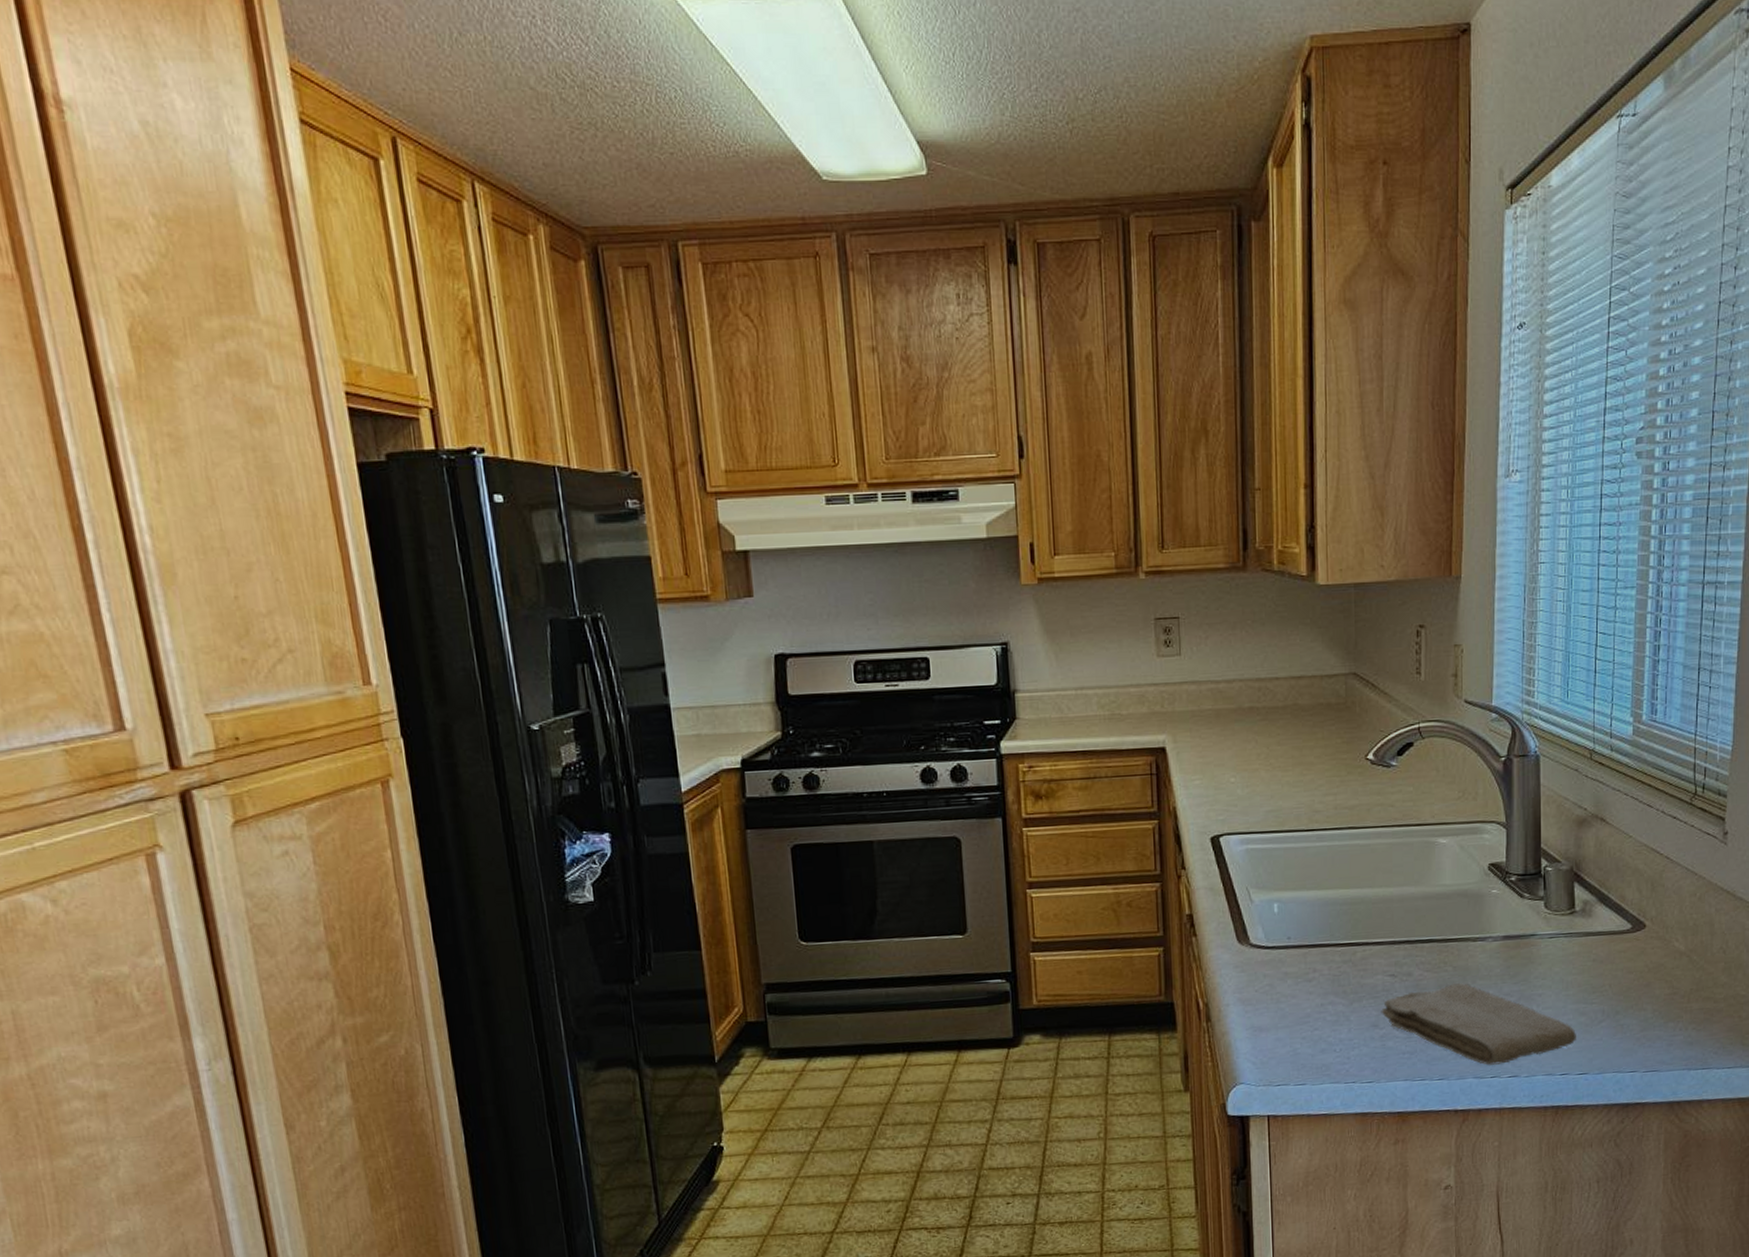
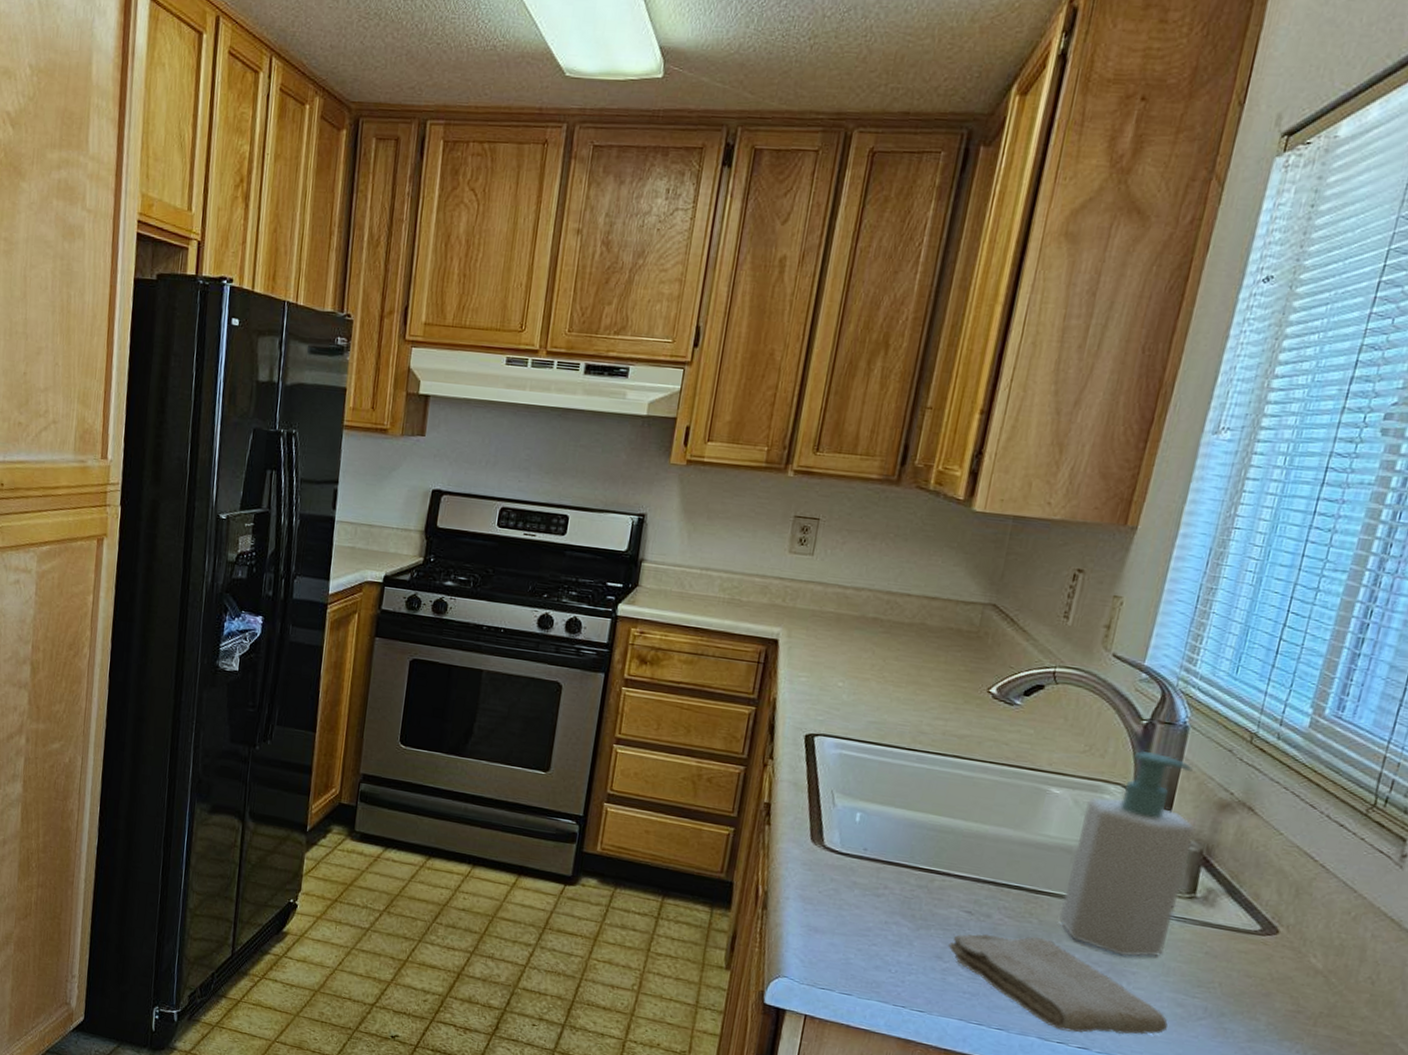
soap bottle: none [1468,784,1563,982] -> present [1058,750,1196,957]

